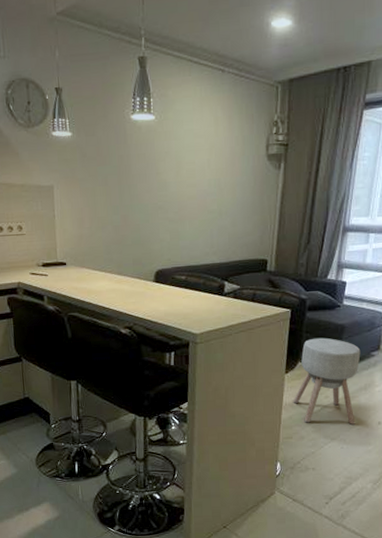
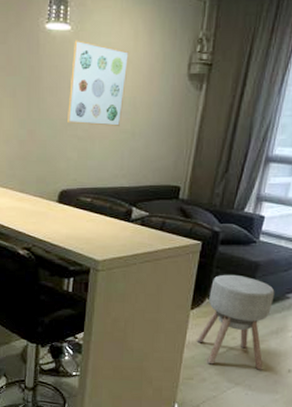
wall art: none [157,128,212,208] -> present [67,40,130,126]

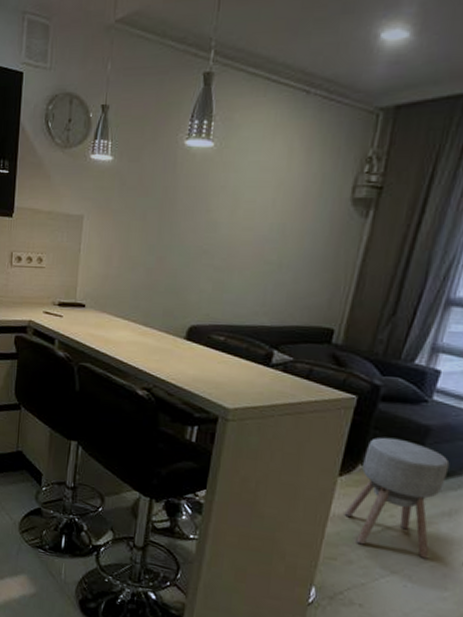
wall art: present [67,40,130,126] -> none [203,158,282,256]

